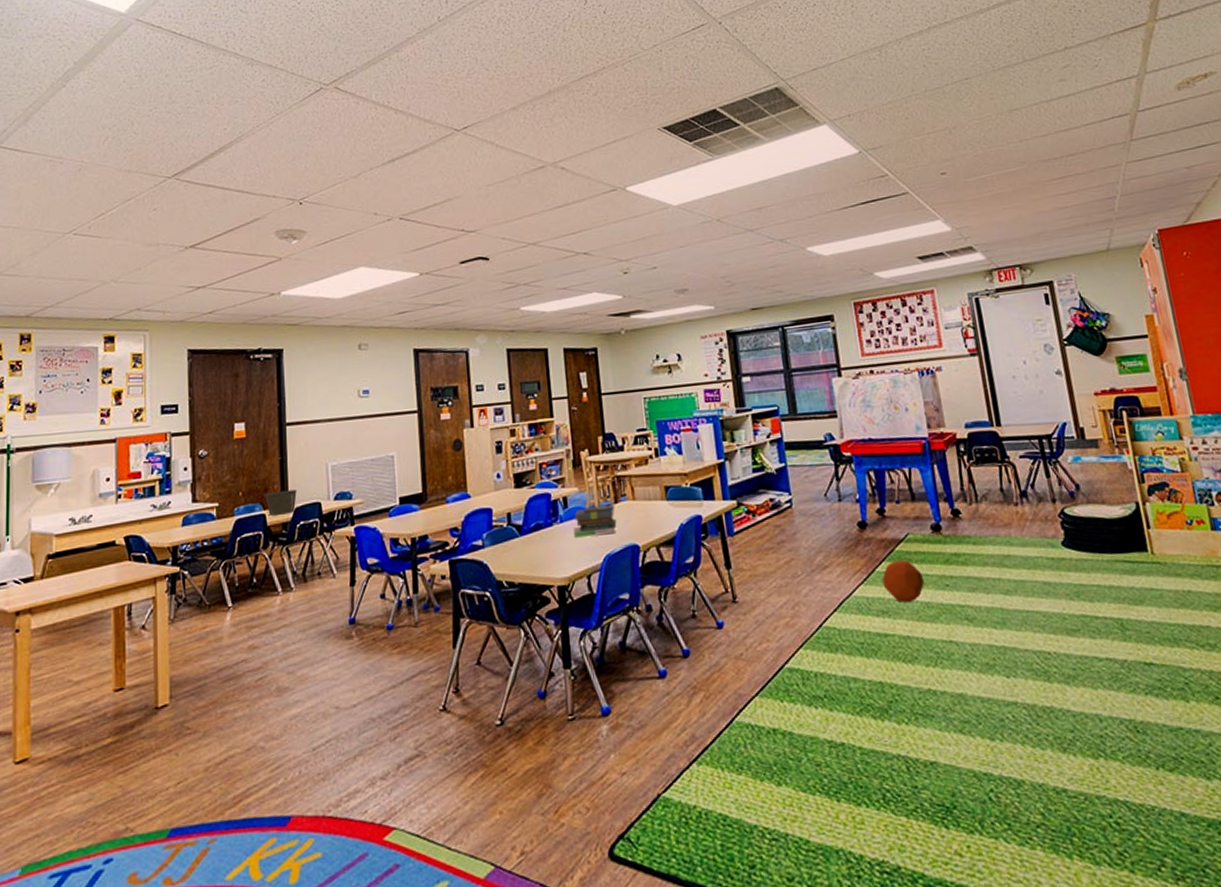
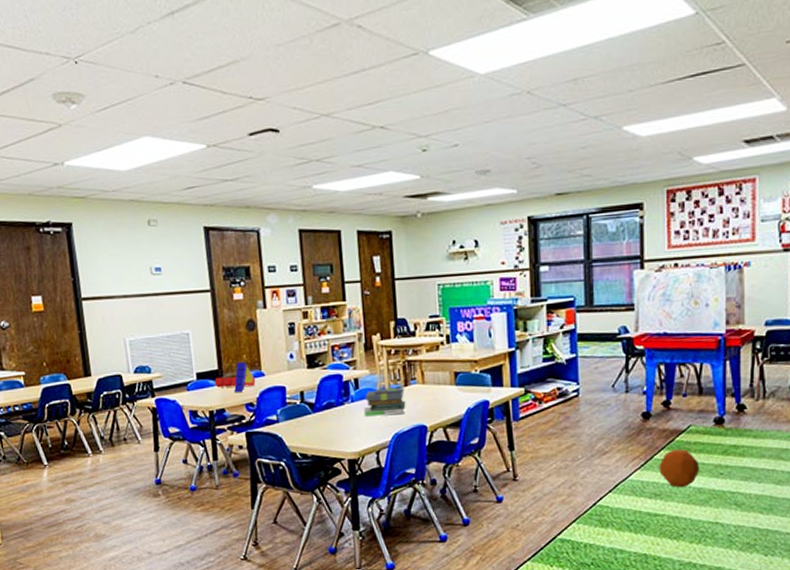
basket: present [265,489,297,516] -> none [67,362,98,385]
toy blocks: none [418,484,461,518] -> present [214,362,256,393]

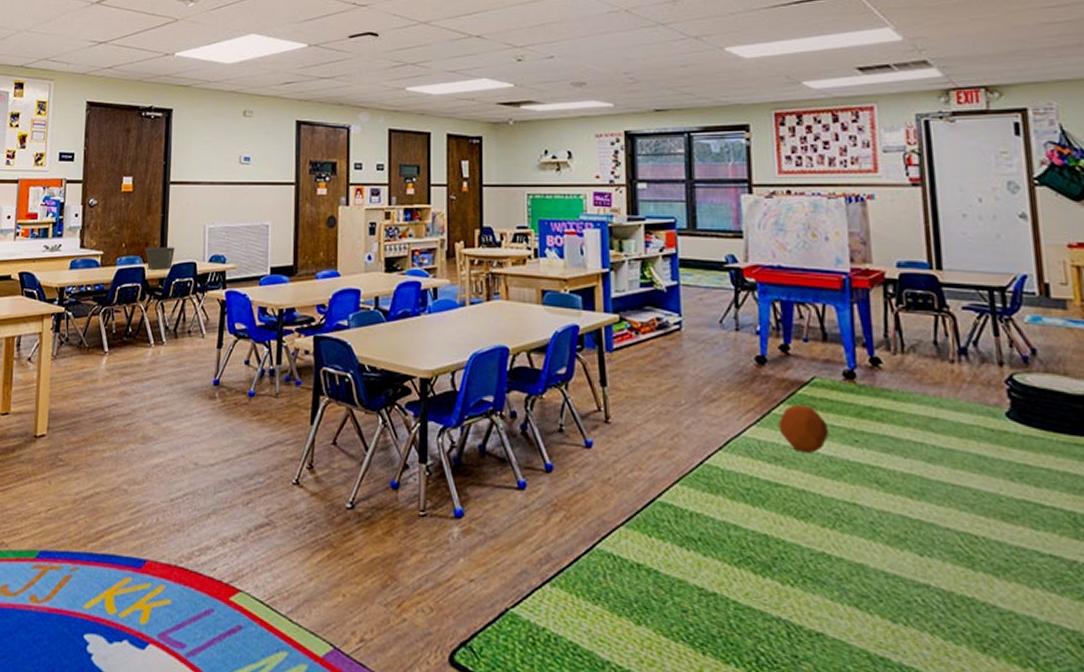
basket: none [67,362,98,385] -> present [145,247,175,270]
toy blocks: present [214,362,256,393] -> none [288,260,330,293]
books: present [363,387,406,417] -> none [440,300,487,333]

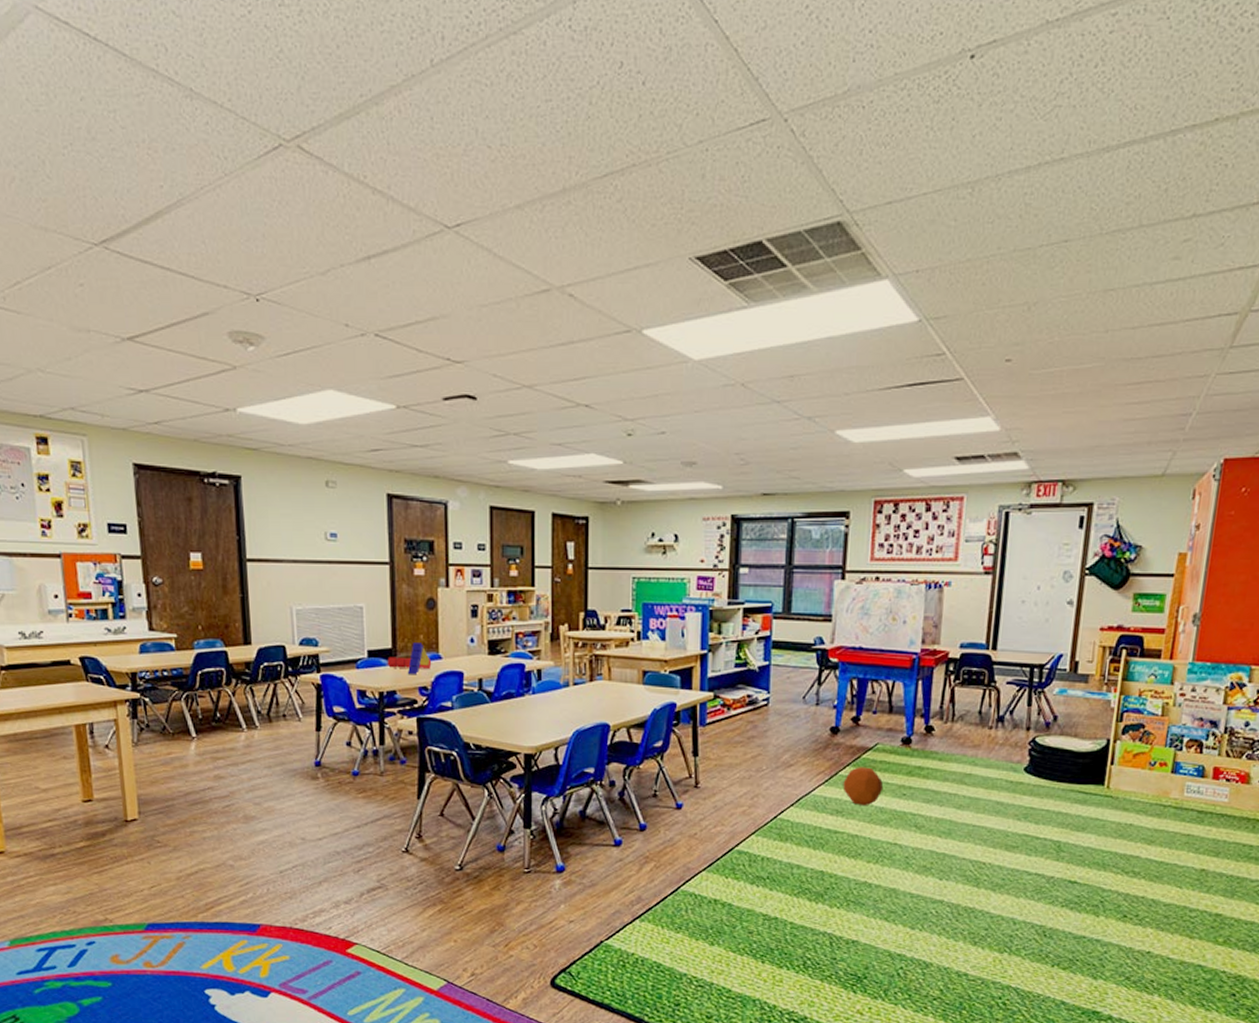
basket: present [145,247,175,270] -> none [226,629,260,654]
toy blocks: none [288,260,330,293] -> present [387,643,432,675]

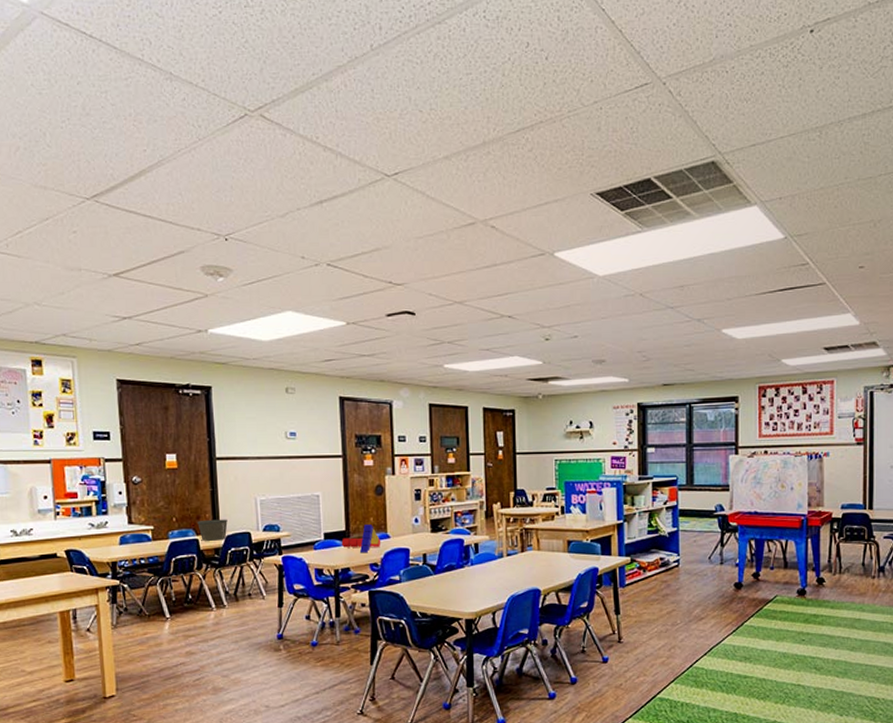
basket: none [226,629,260,654] -> present [197,519,228,541]
ball: present [843,767,884,805] -> none [749,617,785,651]

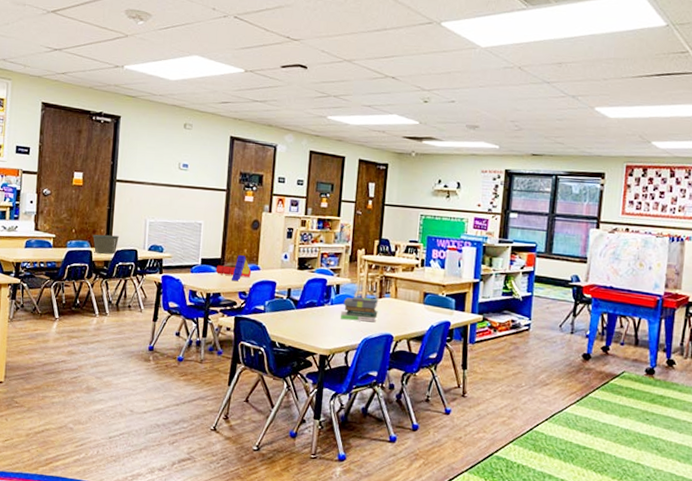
books: none [482,552,522,579] -> present [340,296,379,323]

